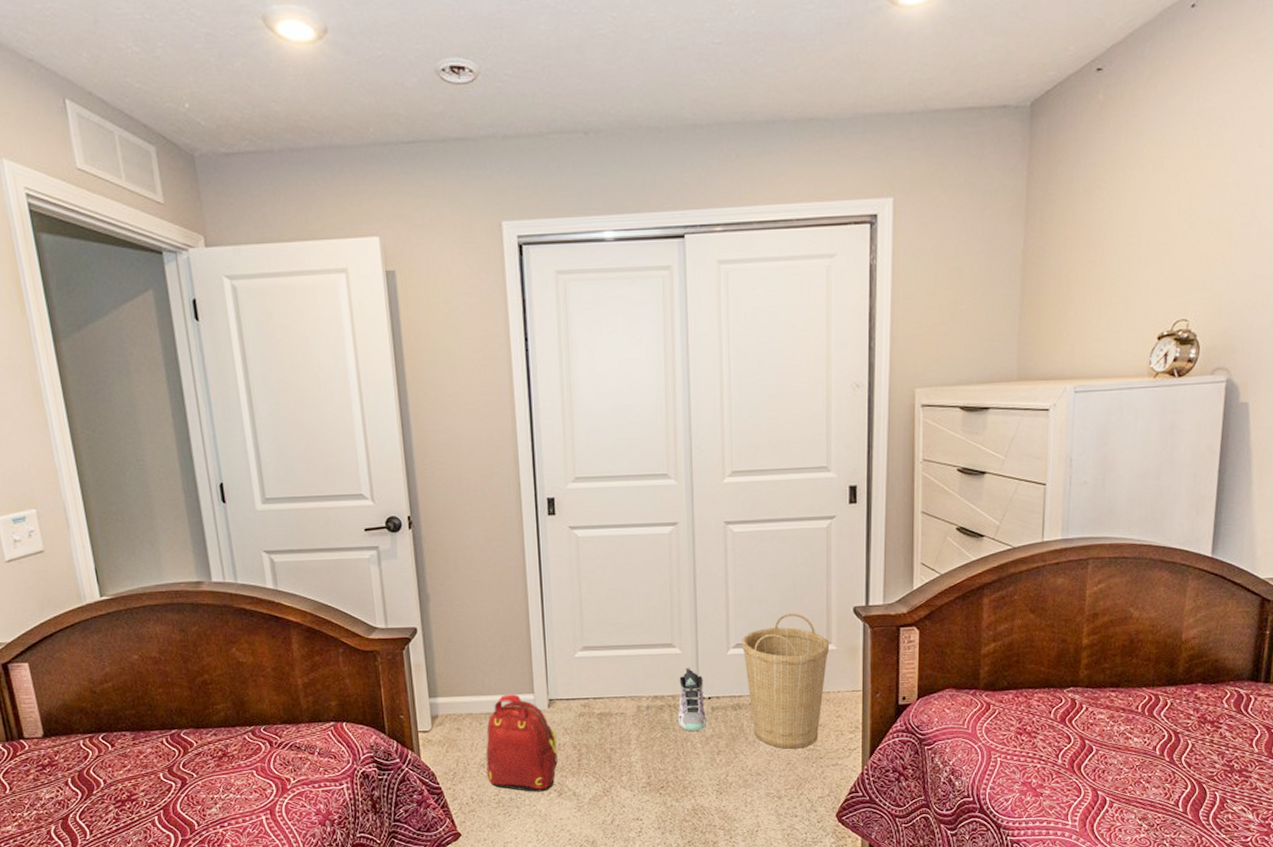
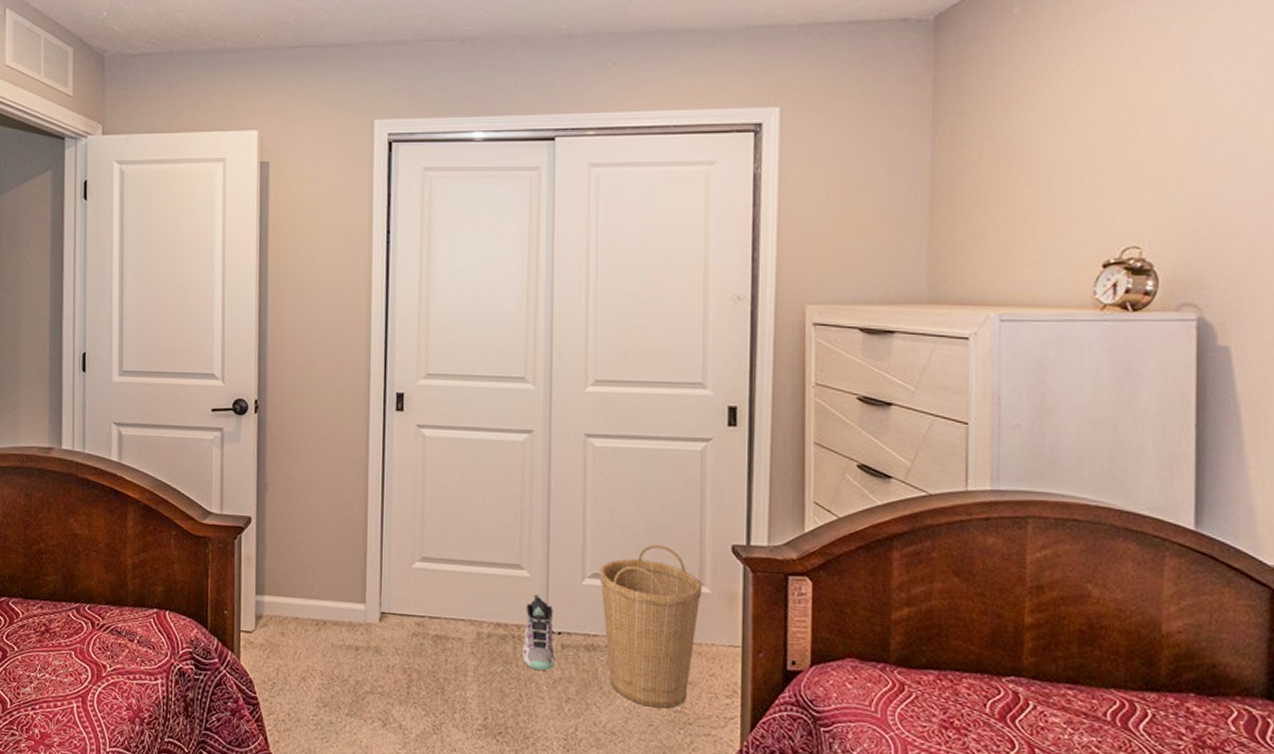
backpack: present [485,694,558,792] -> none [307,601,386,719]

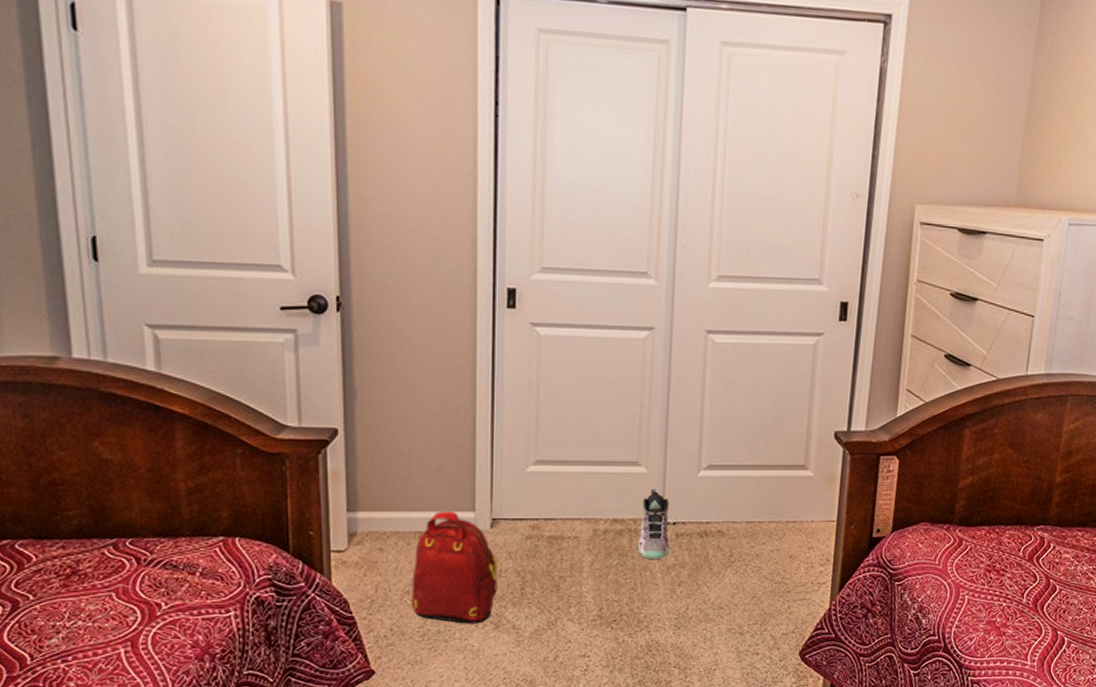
backpack: none [307,601,386,719] -> present [412,511,498,624]
basket: present [599,544,703,709] -> none [714,434,807,581]

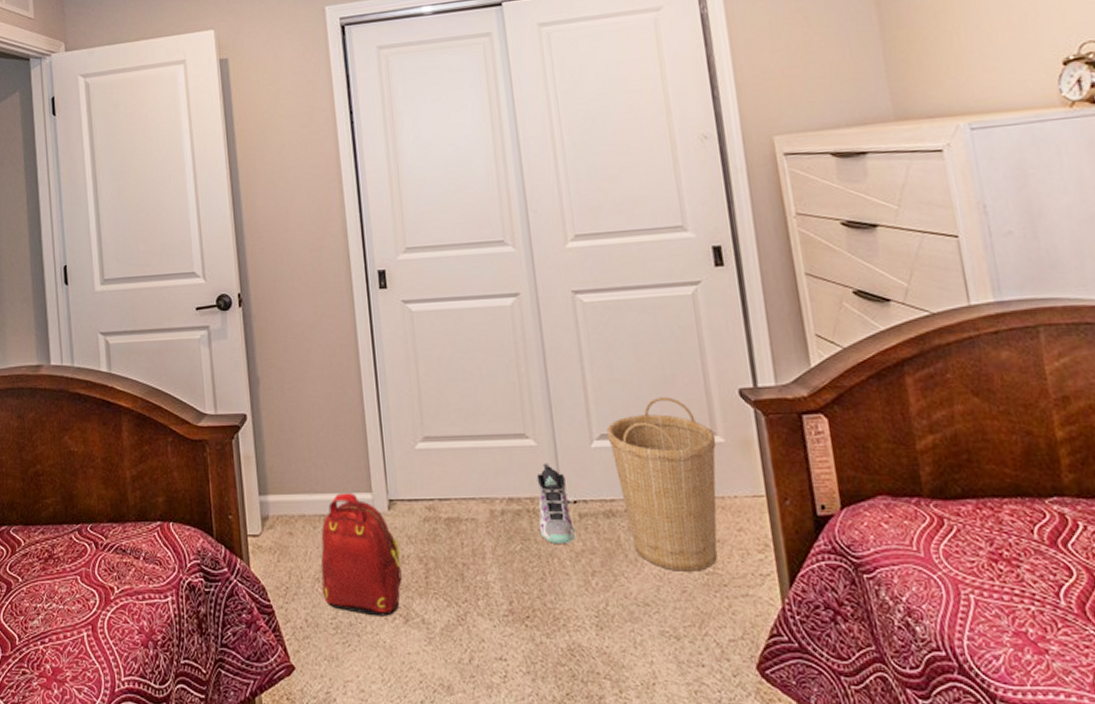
basket: none [714,434,807,581] -> present [607,396,718,572]

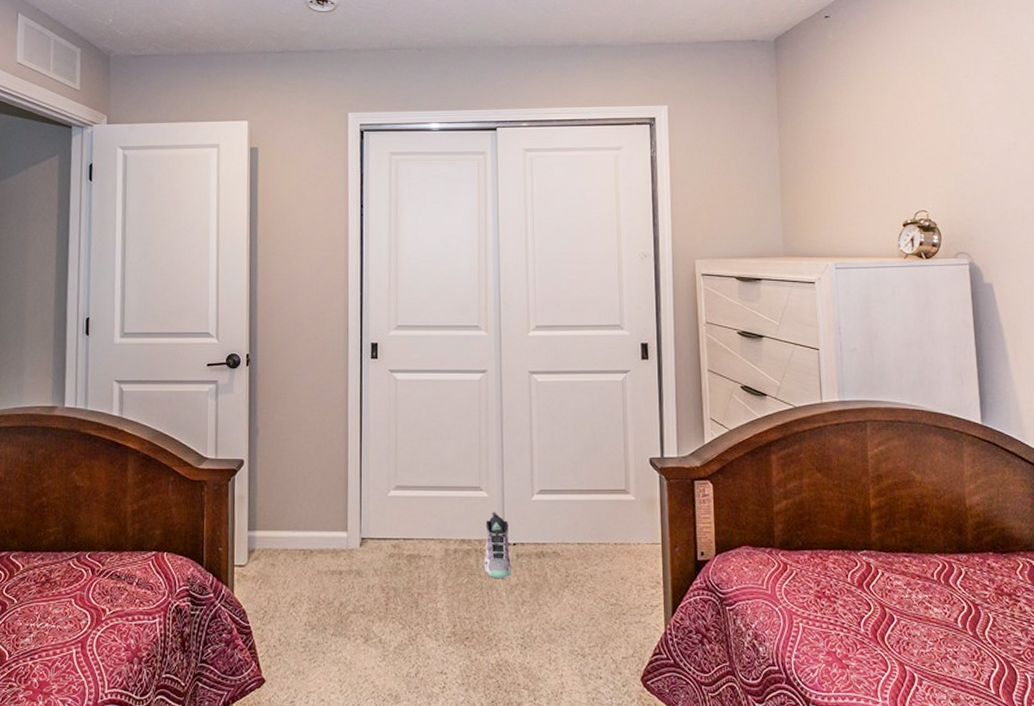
backpack: present [320,493,402,616] -> none [296,531,366,637]
basket: present [607,396,718,572] -> none [545,461,629,602]

